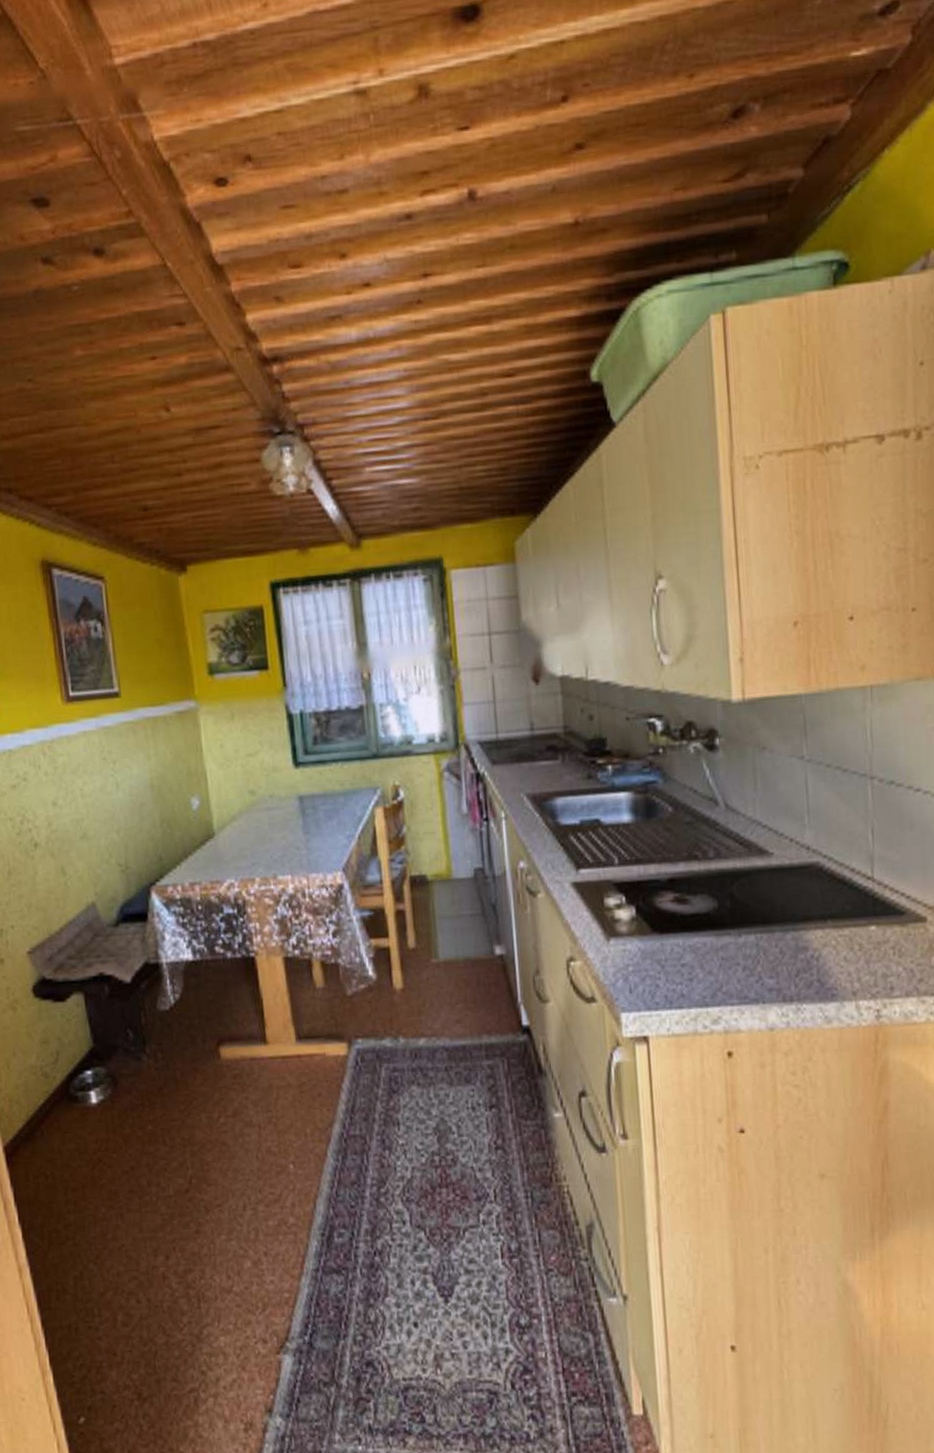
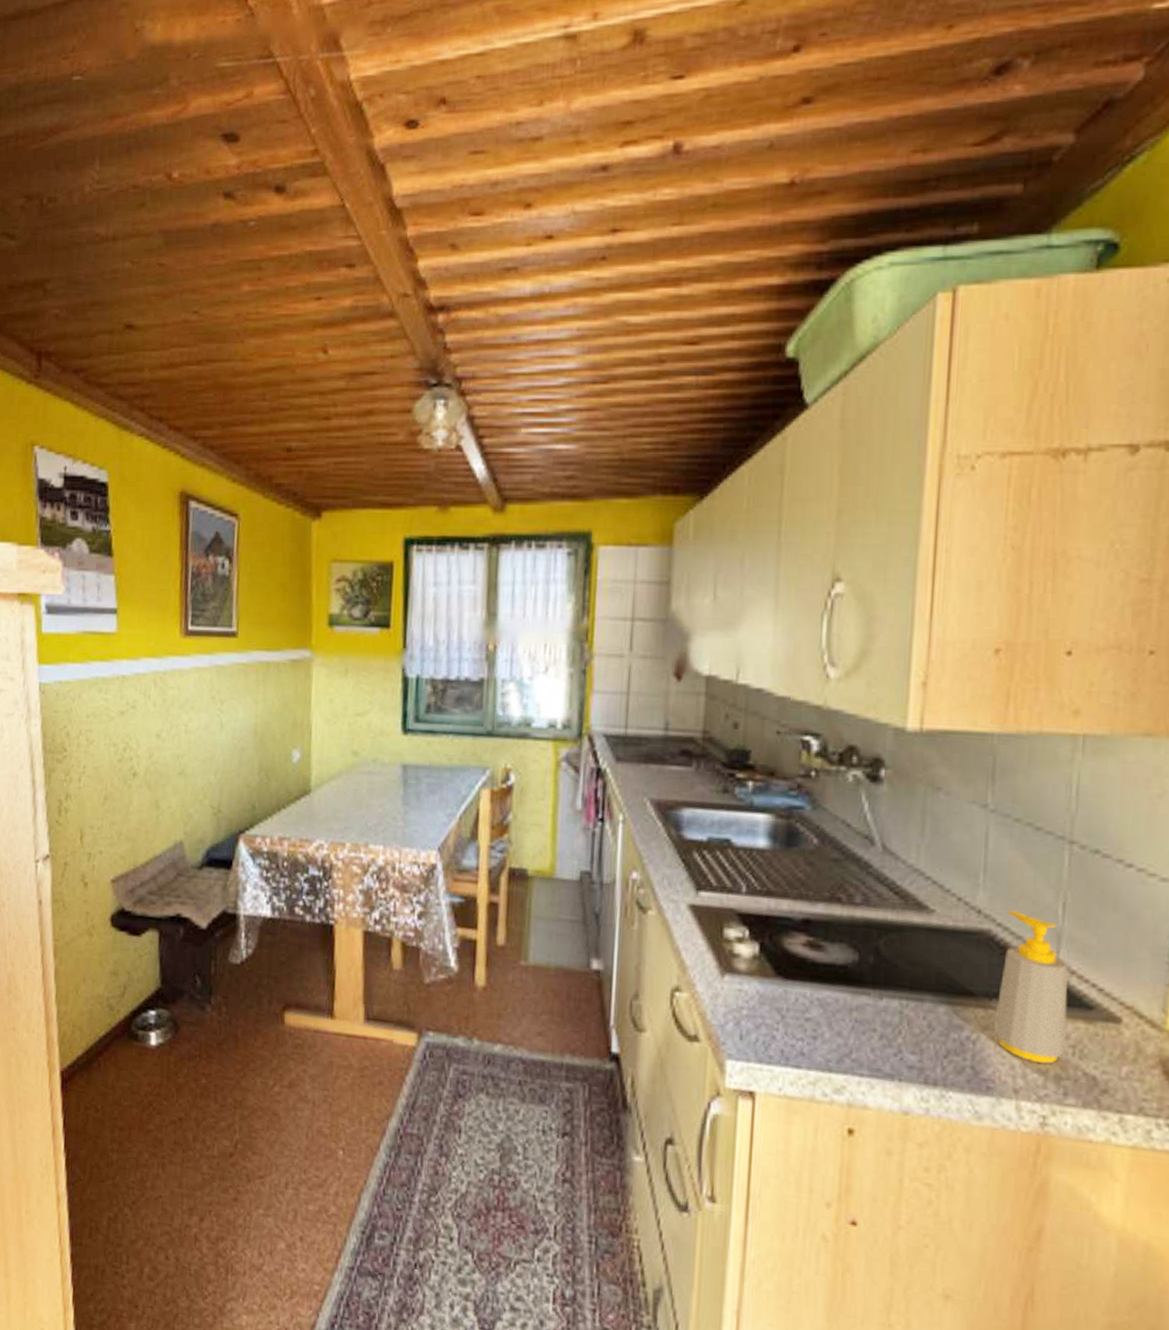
soap bottle: none [829,843,887,966] -> present [994,911,1069,1064]

